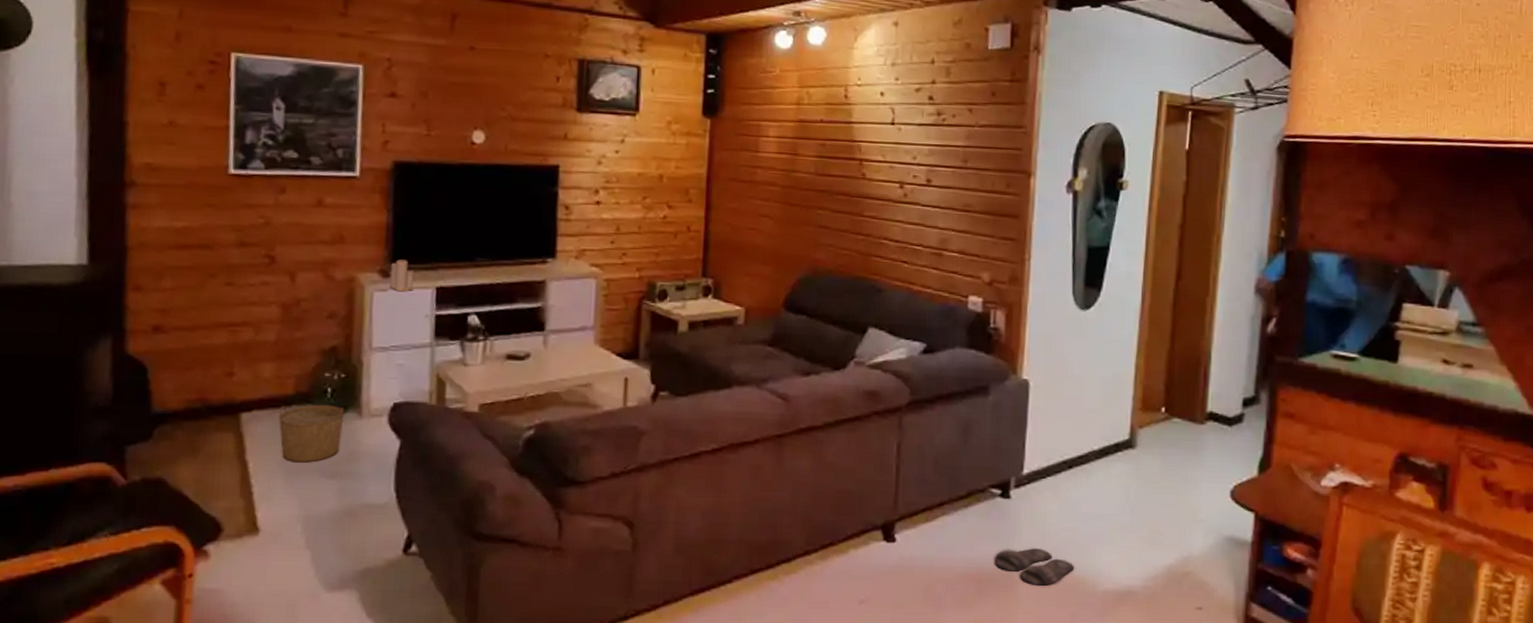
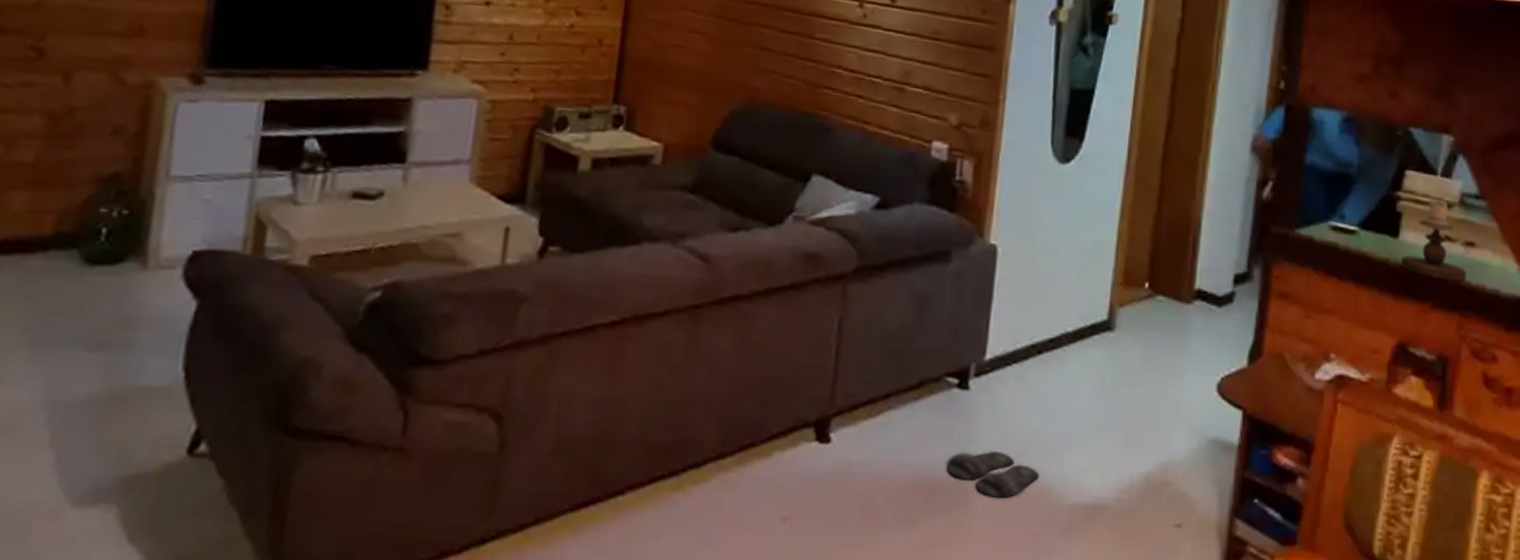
basket: present [278,404,345,463] -> none [27,249,124,329]
candle: present [389,258,415,292] -> none [201,60,238,105]
candlestick: none [1399,327,1465,399] -> present [1400,198,1467,282]

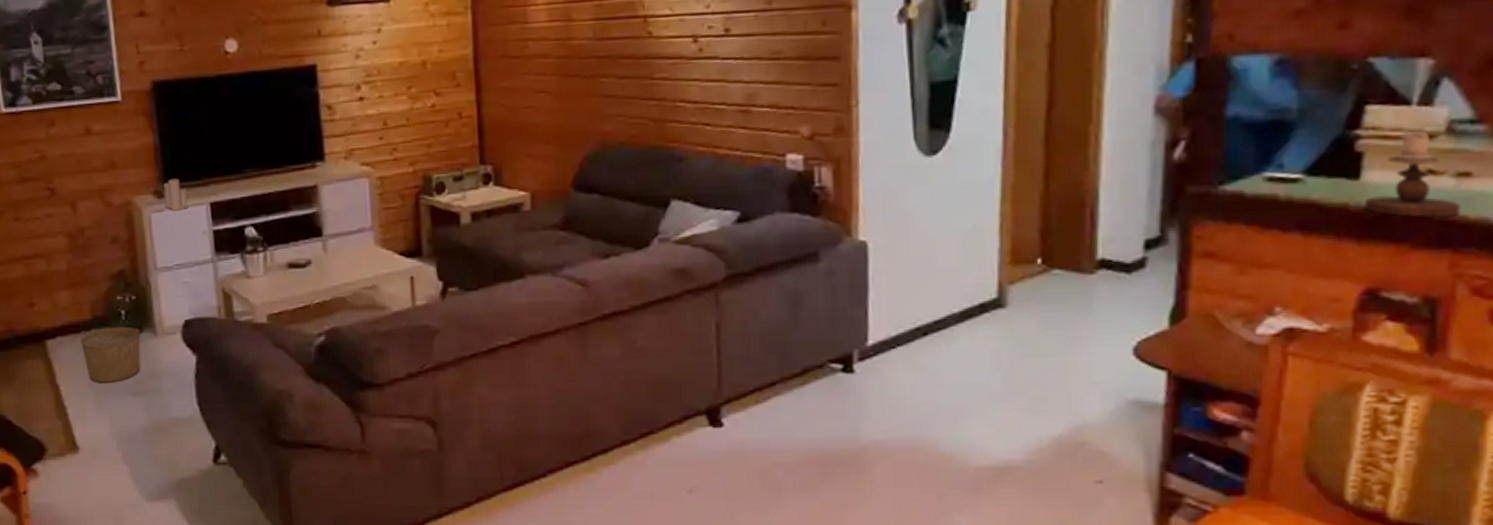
basket: none [27,249,124,329] -> present [80,326,141,383]
candle: none [201,60,238,105] -> present [163,177,189,211]
slippers: present [946,451,1040,498] -> none [840,425,939,465]

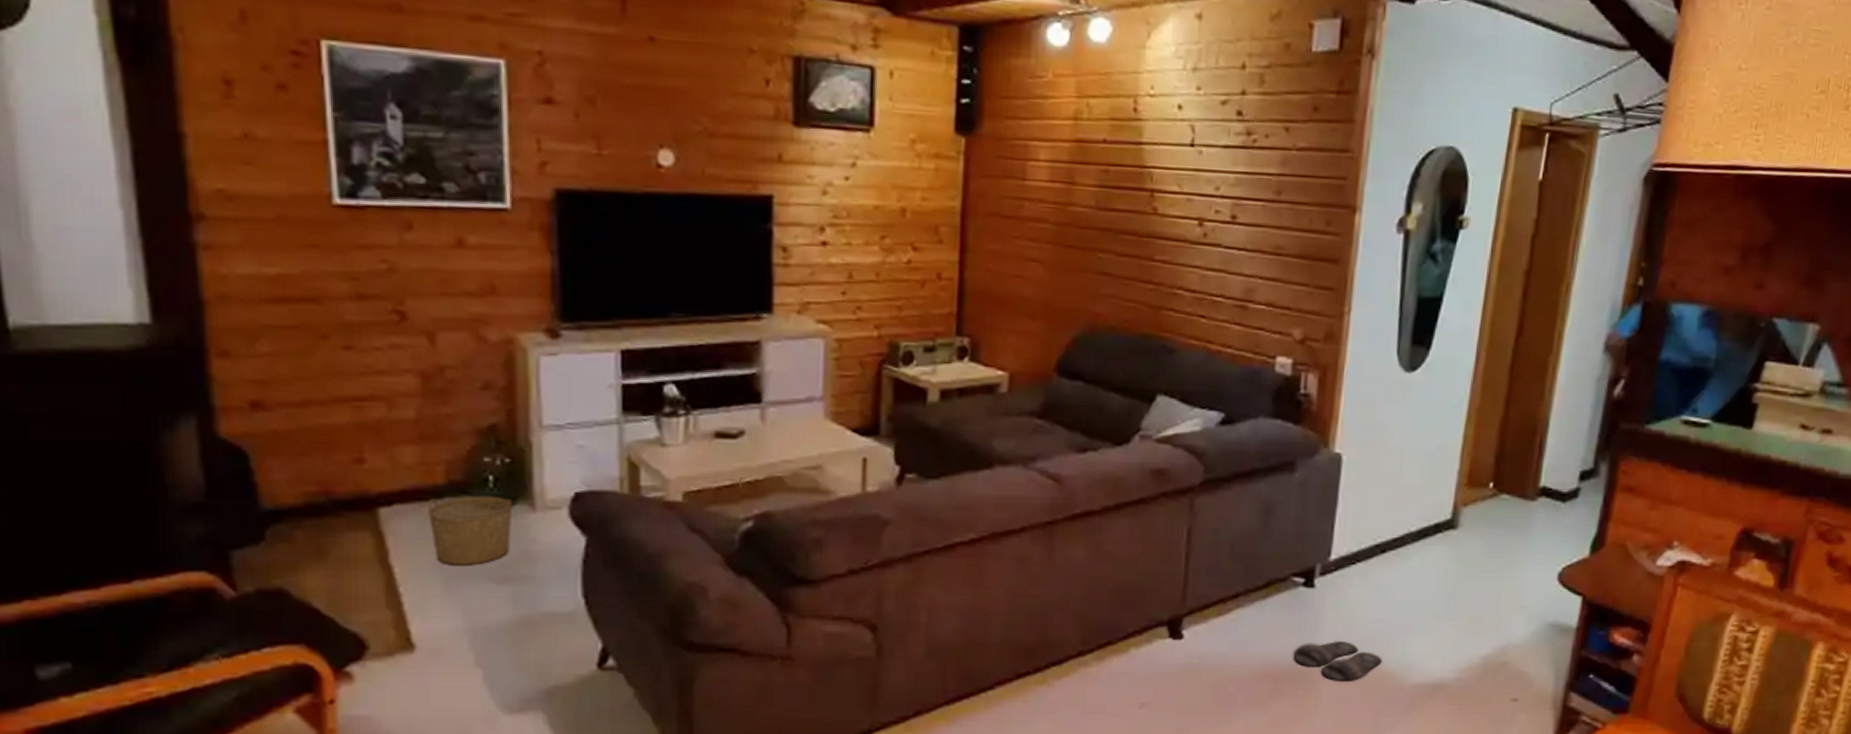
candle: present [163,177,189,211] -> none [560,314,592,357]
slippers: none [840,425,939,465] -> present [1293,641,1383,681]
candlestick: present [1363,131,1461,218] -> none [1752,388,1821,468]

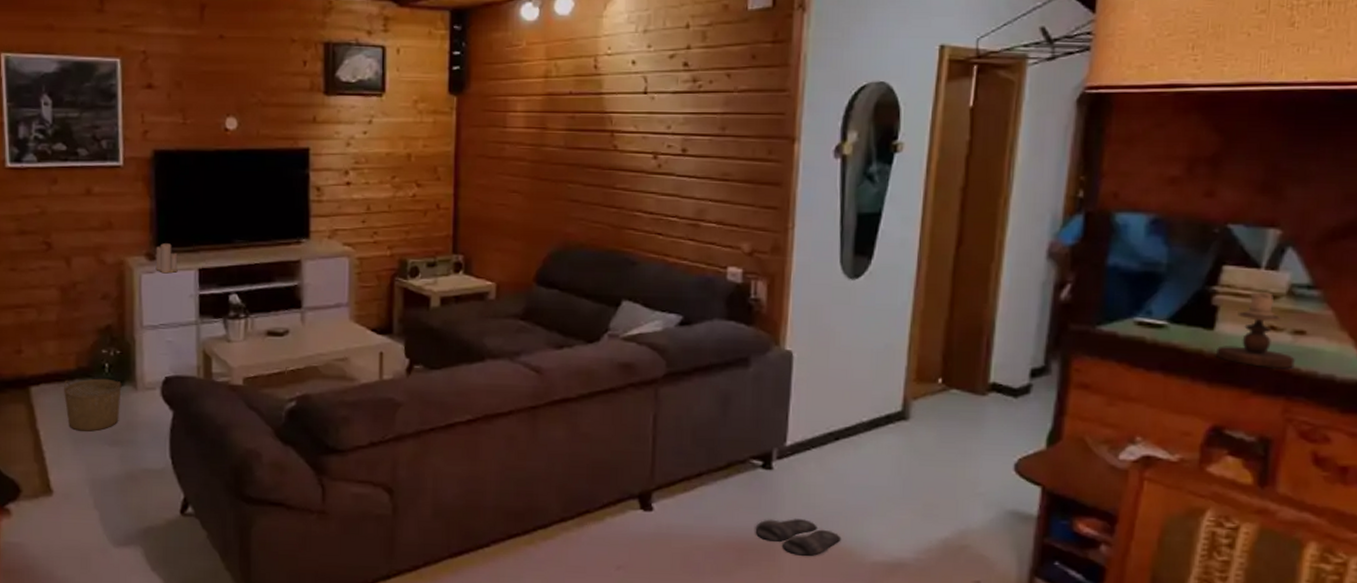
candle: none [560,314,592,357] -> present [155,242,178,274]
candlestick: none [1752,388,1821,468] -> present [1215,291,1295,368]

